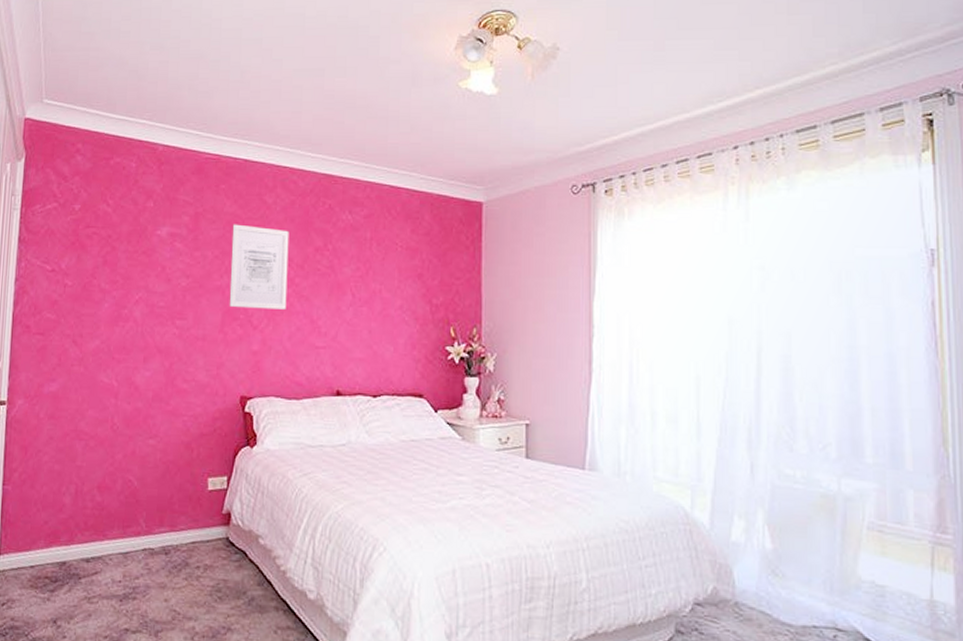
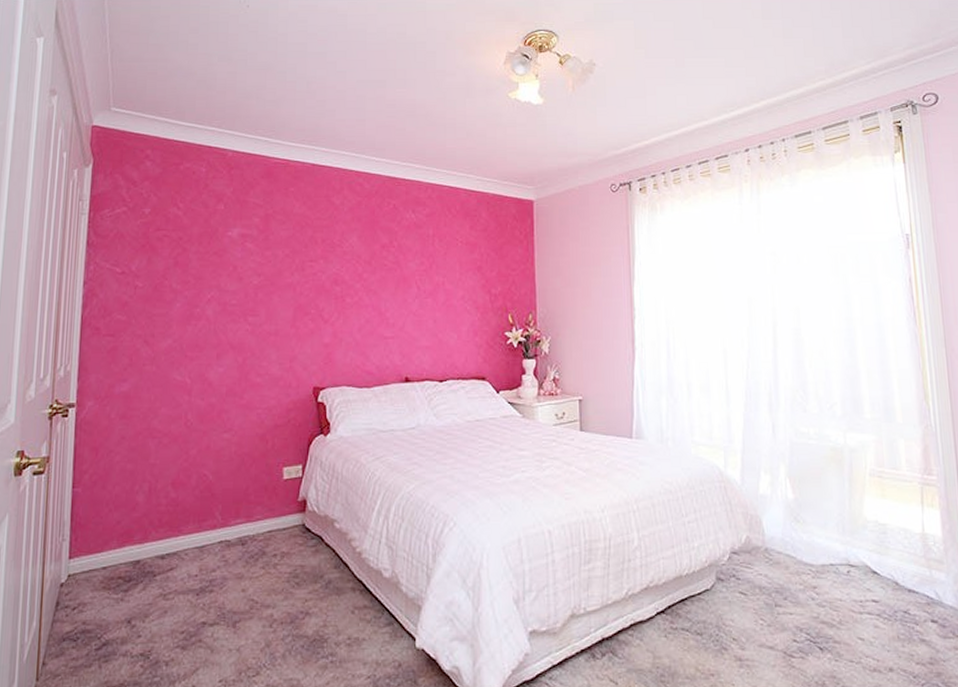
wall art: present [229,224,289,309] -> none [300,224,357,303]

